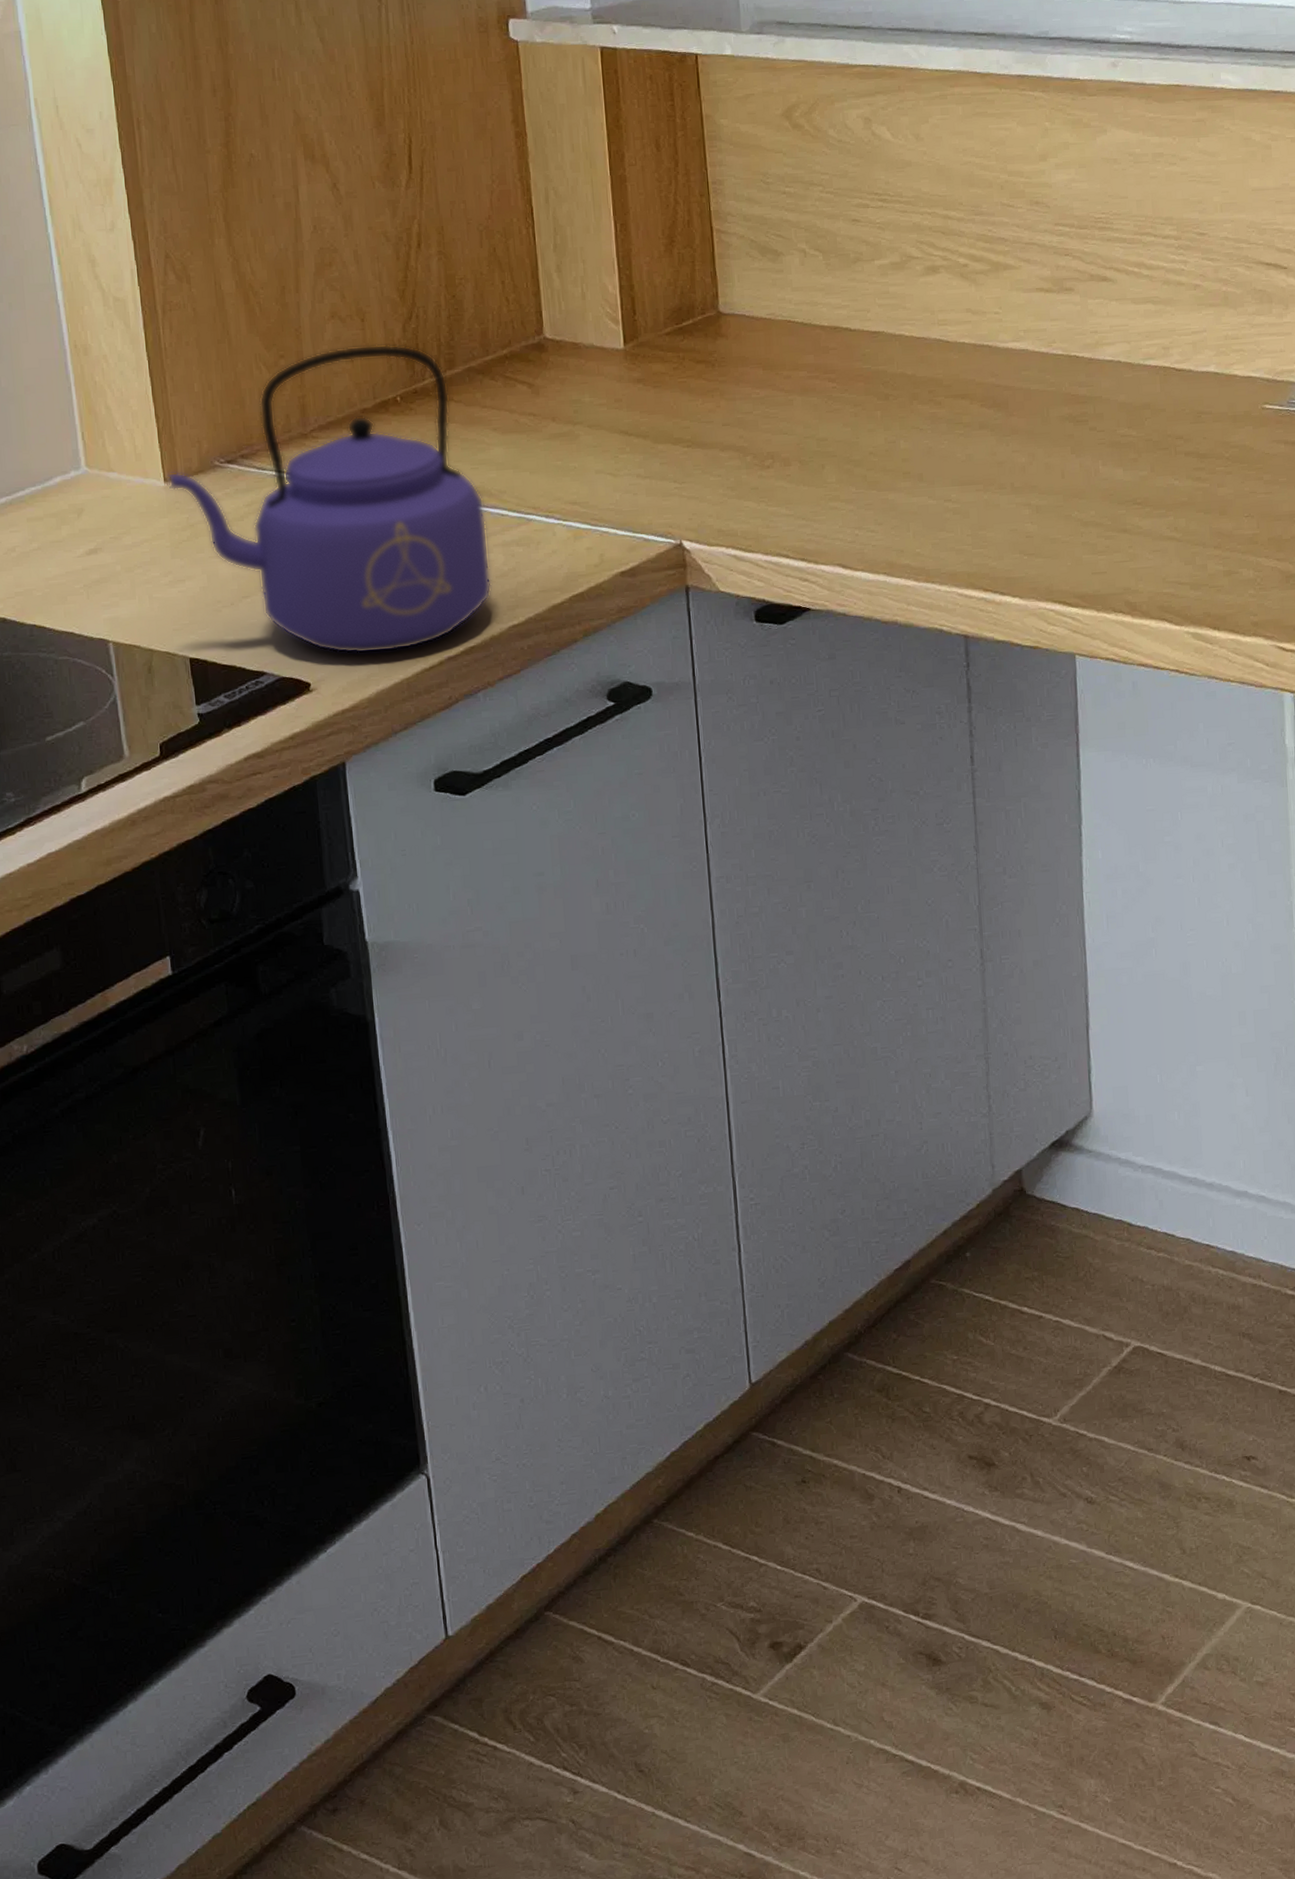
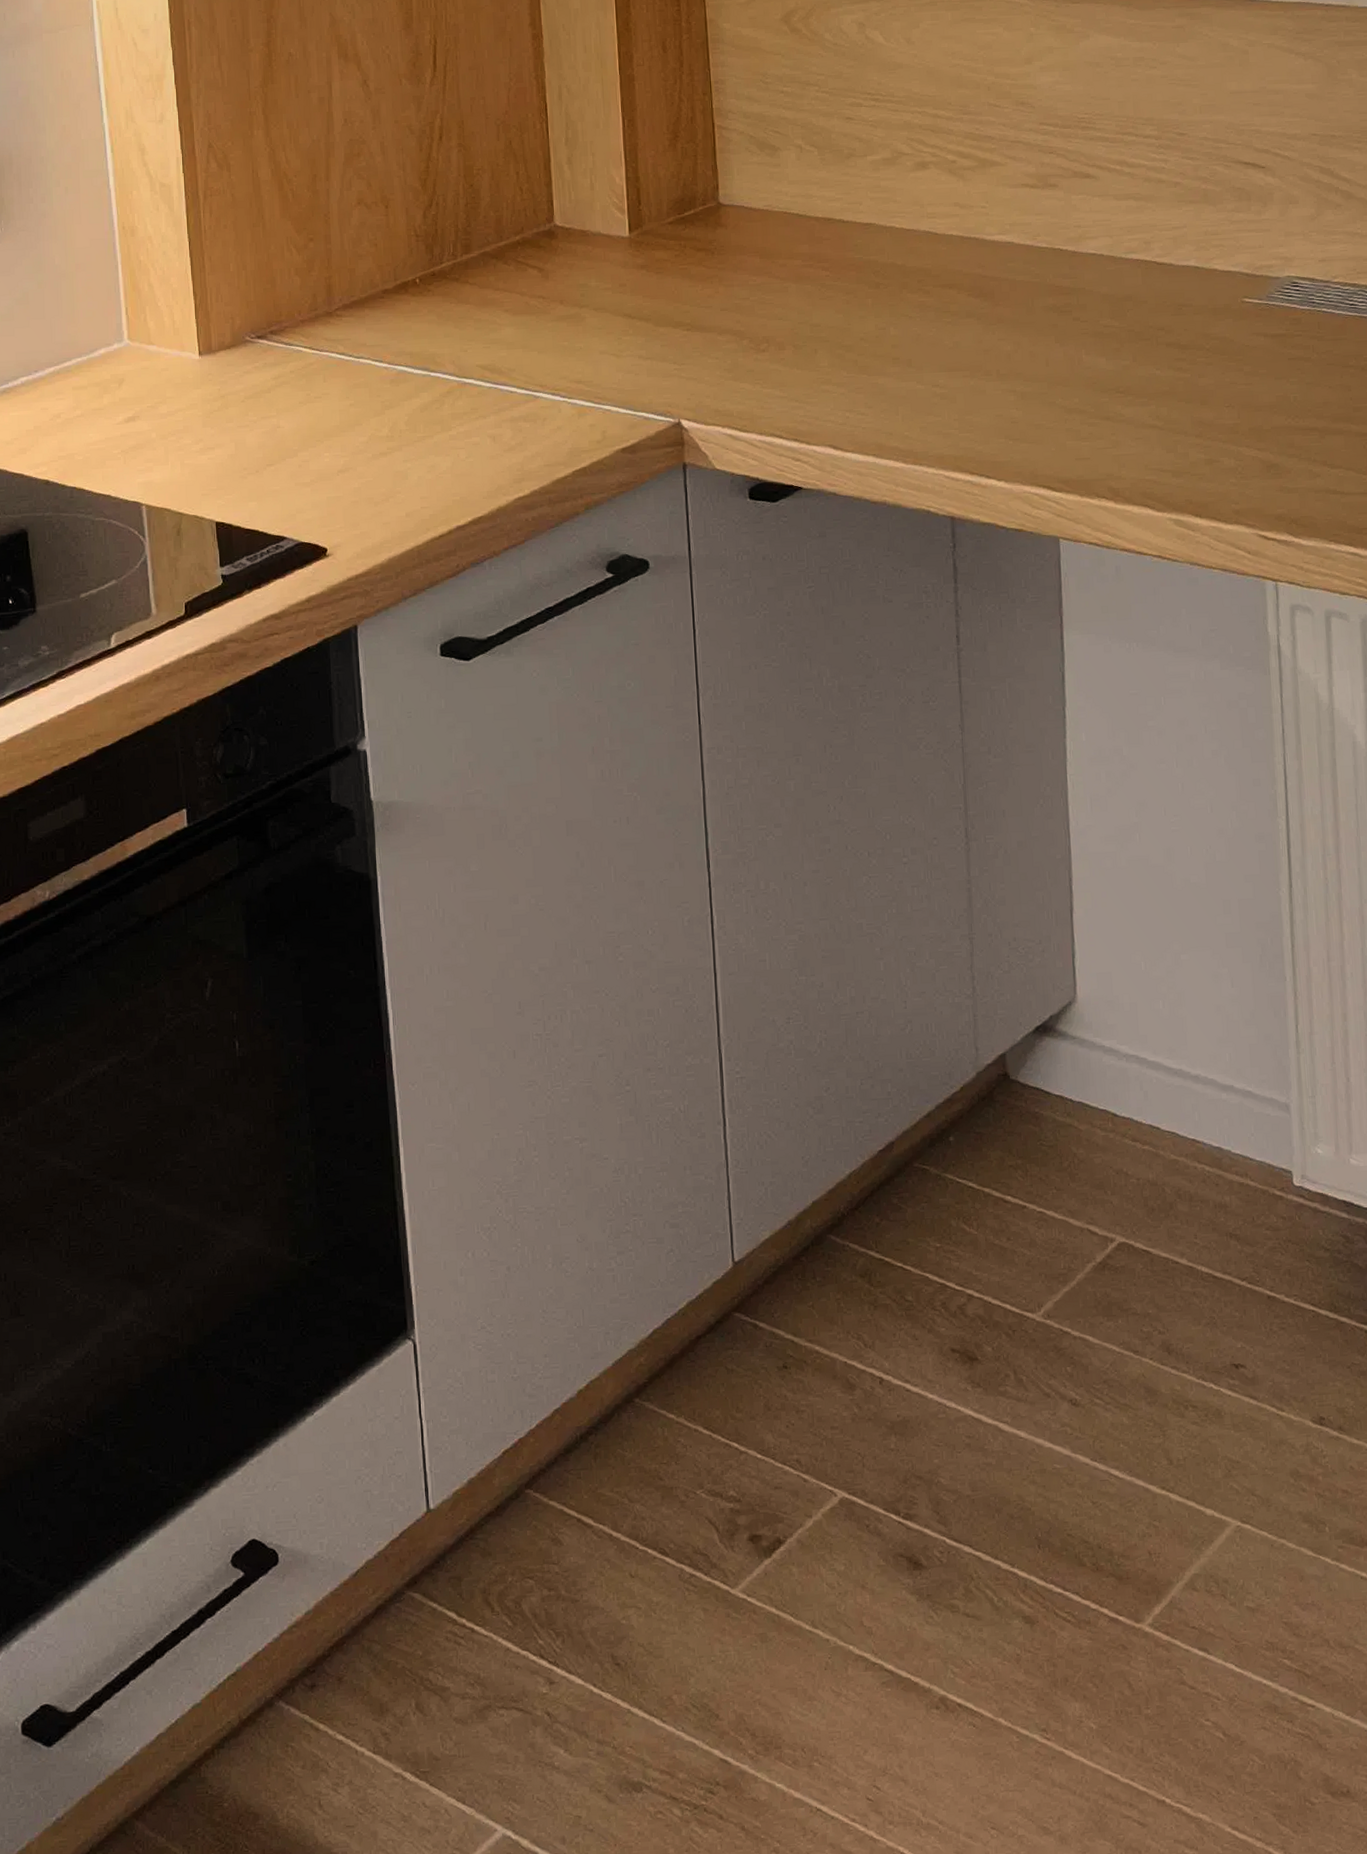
kettle: present [167,344,492,654] -> none [202,229,500,522]

